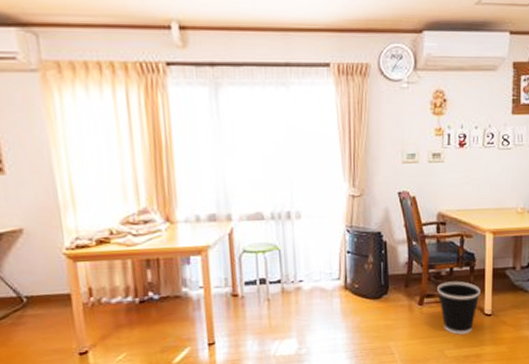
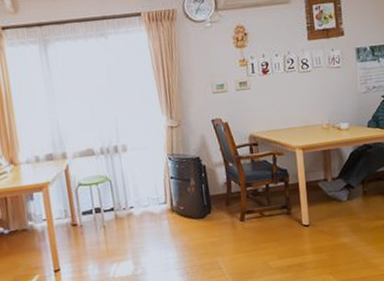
wastebasket: present [437,281,481,335] -> none [256,196,297,247]

